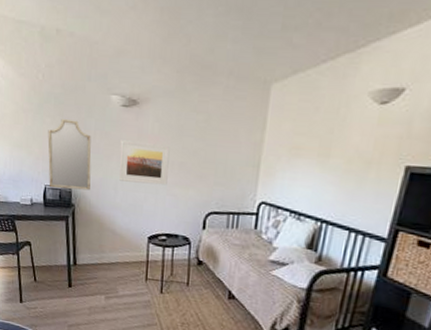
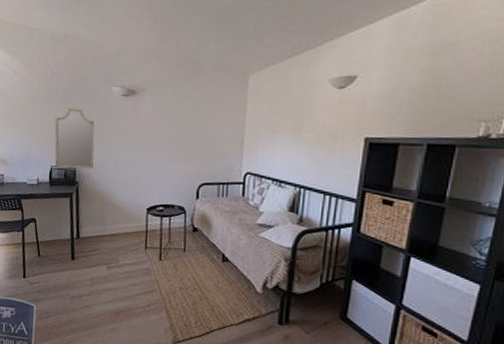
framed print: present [119,140,170,186] -> none [120,124,165,162]

